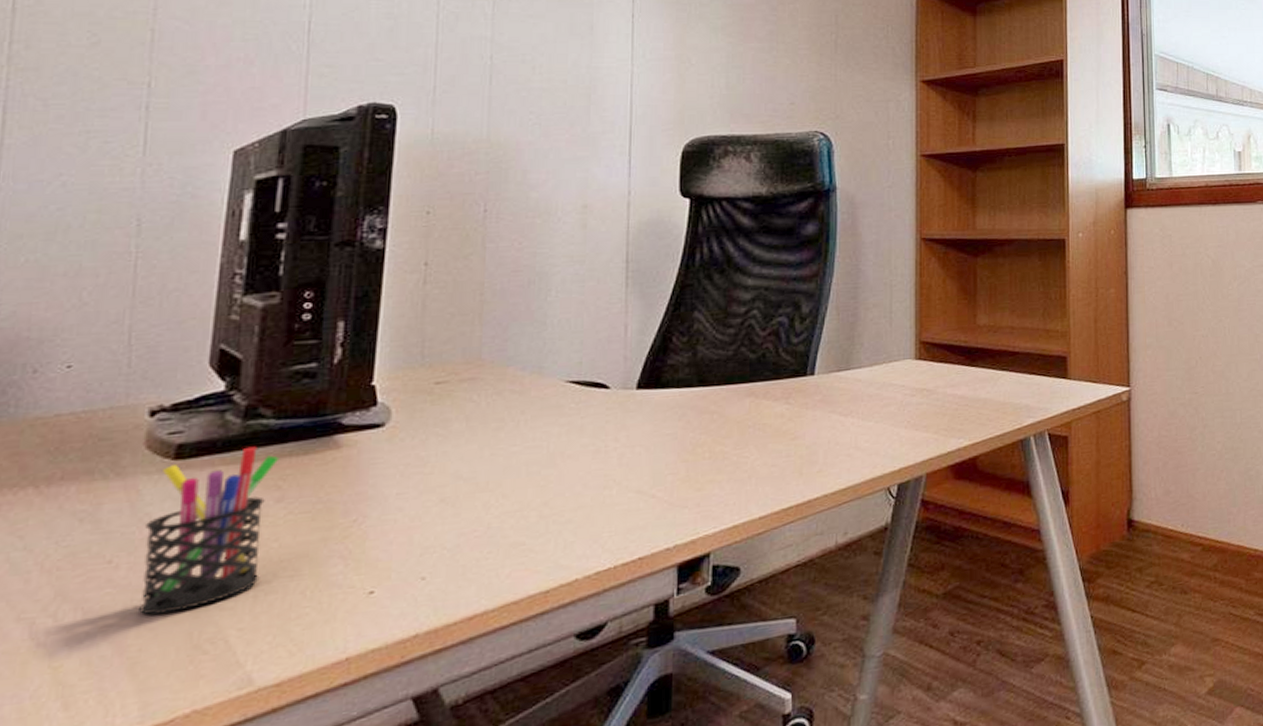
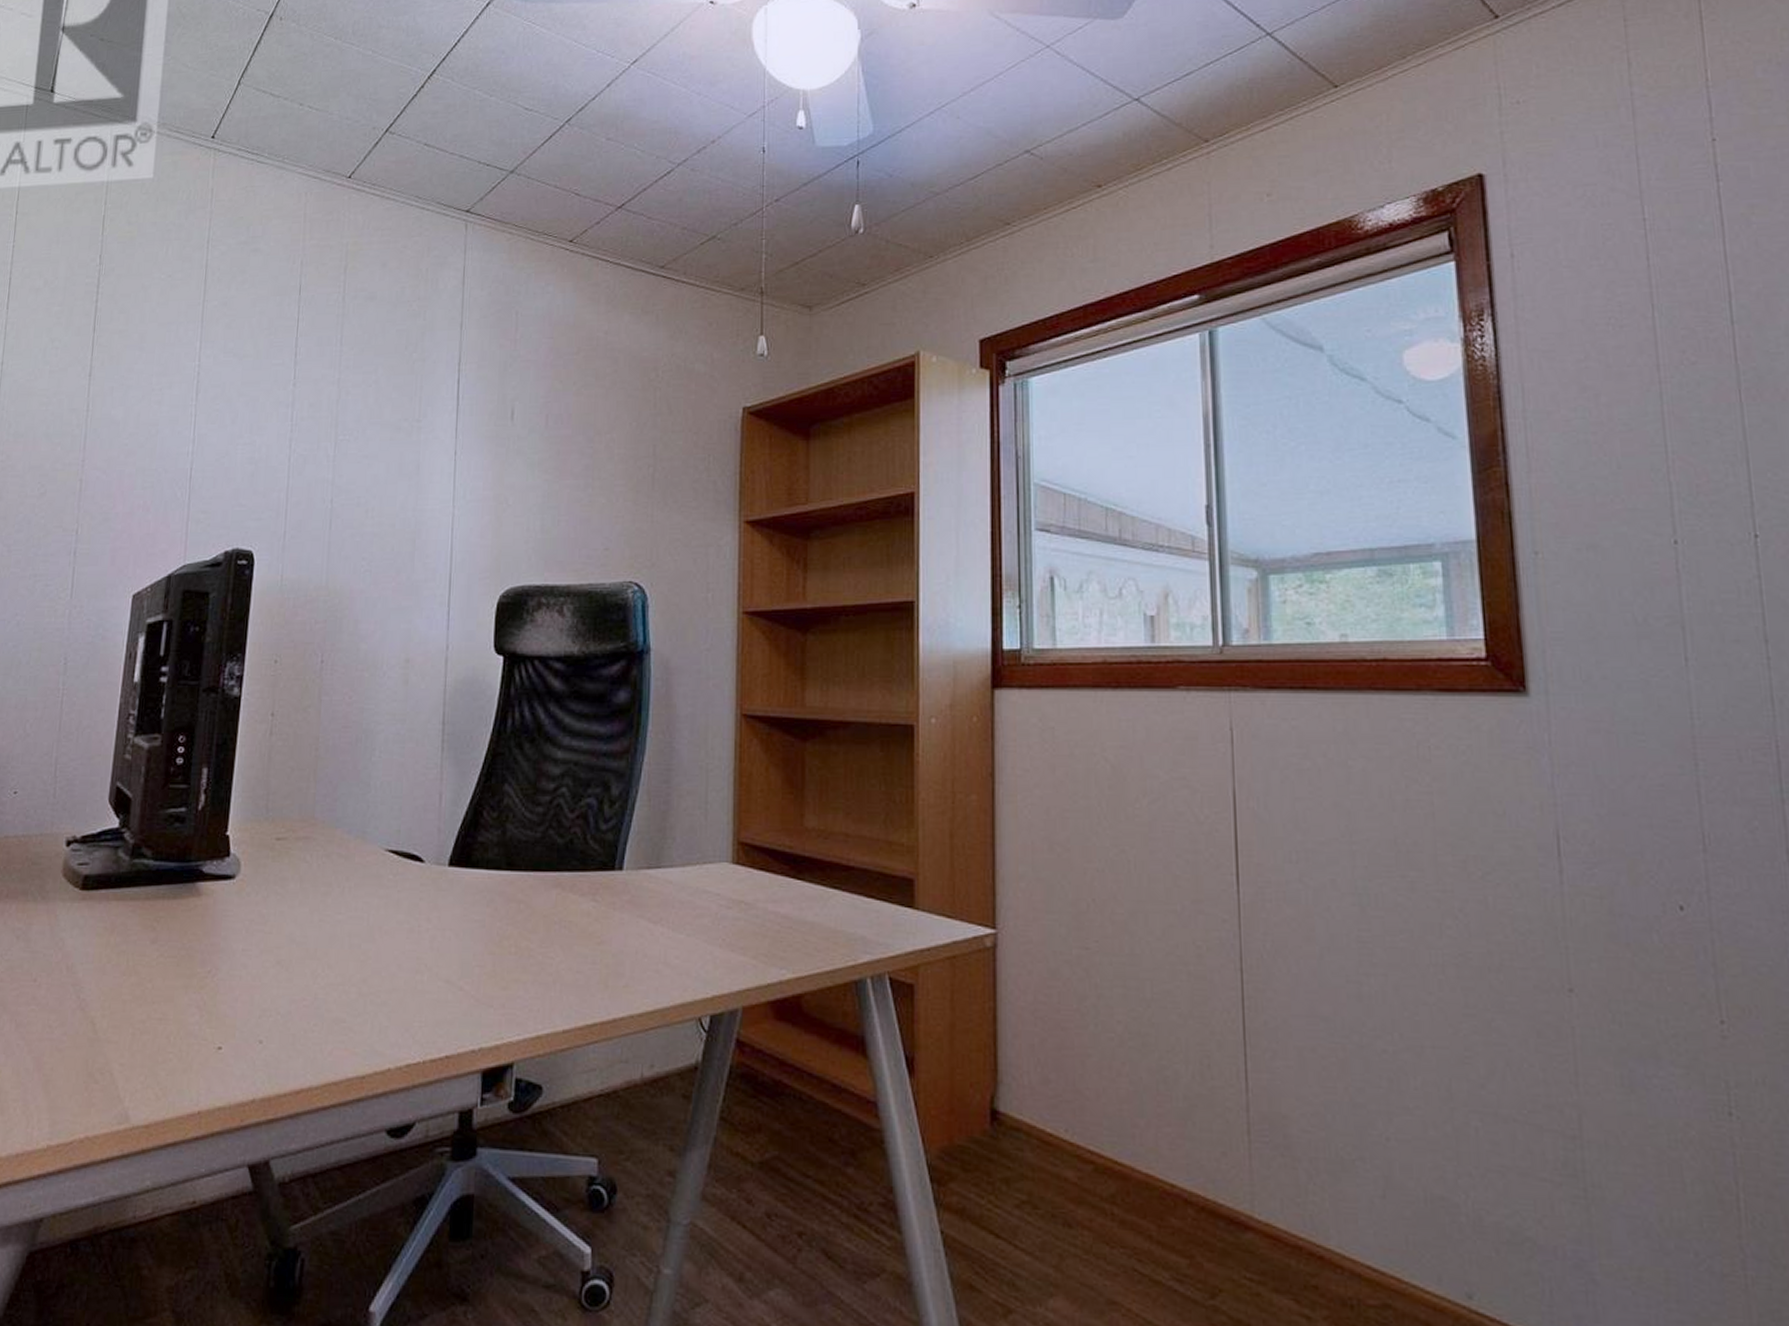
pen holder: present [139,446,280,616] -> none [53,885,156,1038]

